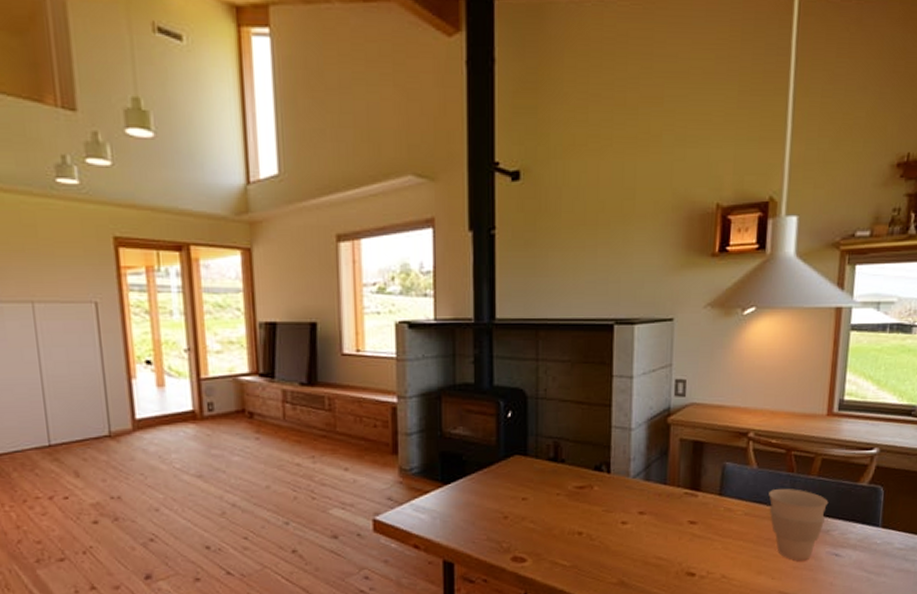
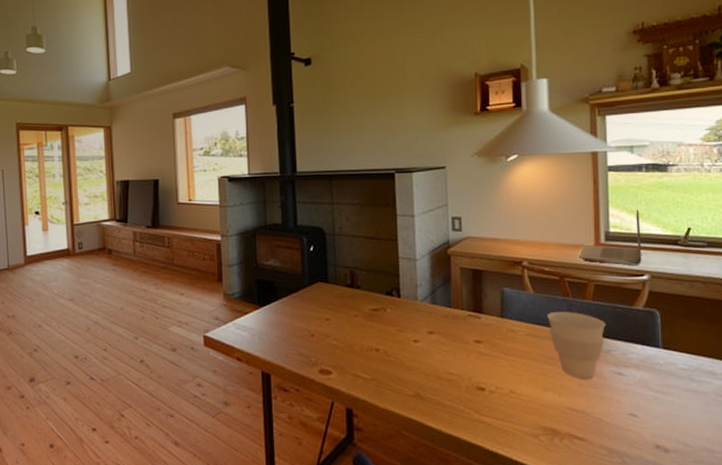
laptop computer: none [807,375,878,438] -> present [577,209,642,266]

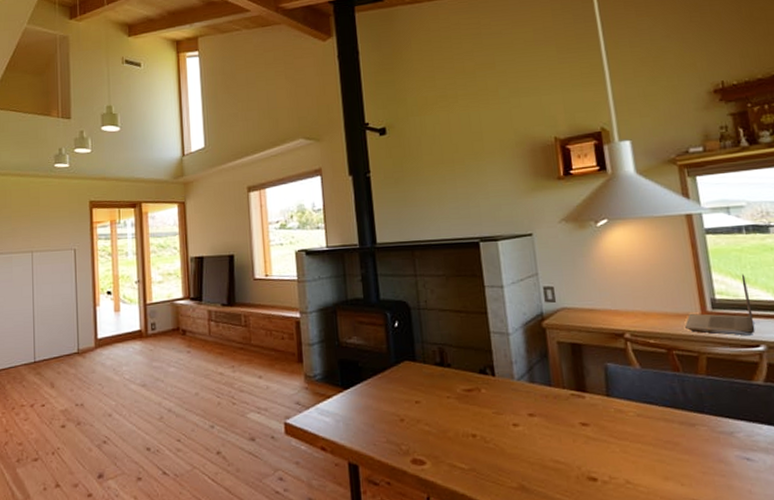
cup: present [547,311,606,379] -> none [658,388,725,466]

